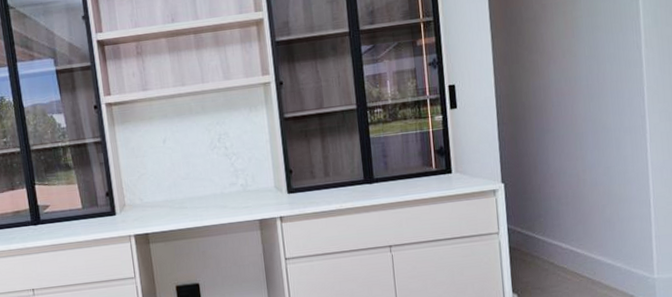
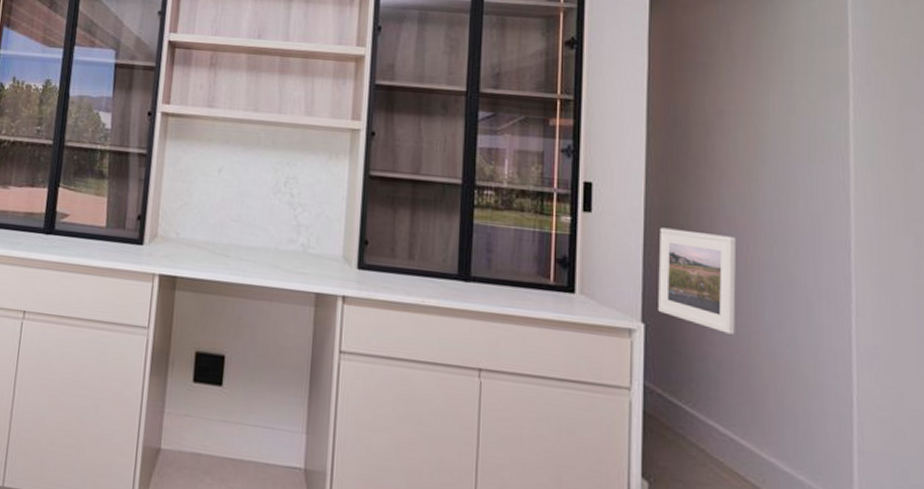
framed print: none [508,103,568,177] -> present [658,227,737,335]

